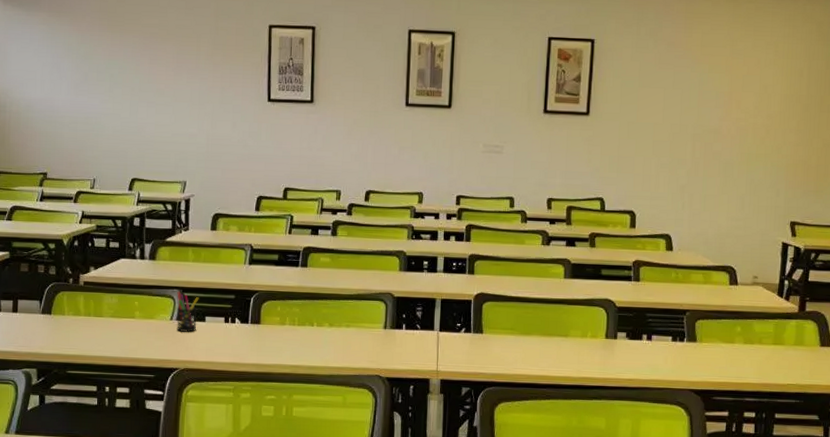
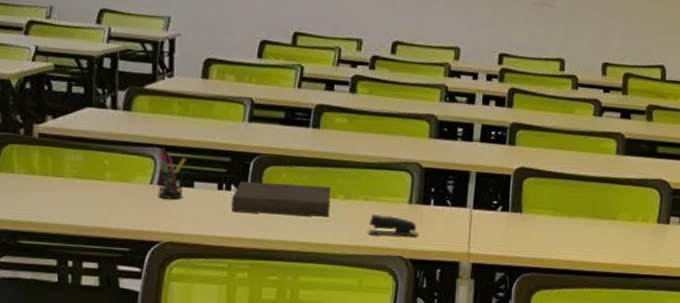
book: none [236,314,318,343] -> present [231,181,331,217]
stapler: none [350,339,394,357] -> present [368,215,419,236]

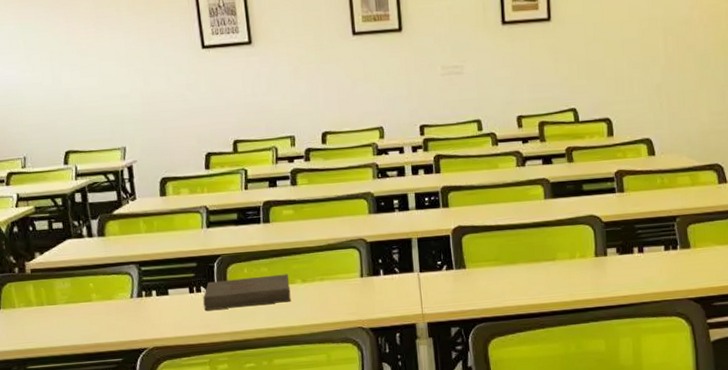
pen holder: present [158,150,186,199] -> none [133,266,161,309]
stapler: present [368,215,419,236] -> none [327,291,374,311]

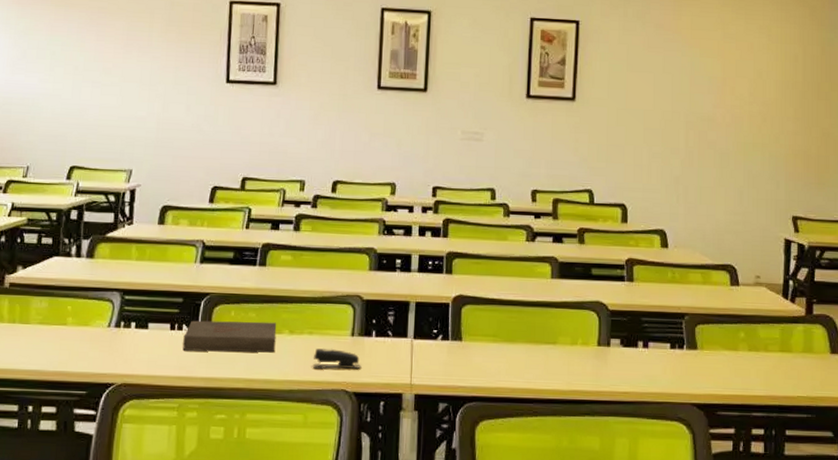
stapler: none [327,291,374,311] -> present [312,348,362,369]

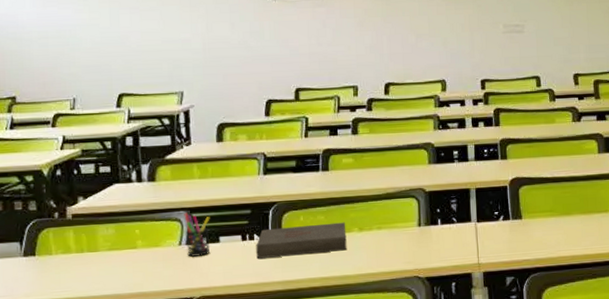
pen holder: none [114,294,142,341] -> present [184,212,211,257]
stapler: present [312,348,362,369] -> none [384,240,431,260]

